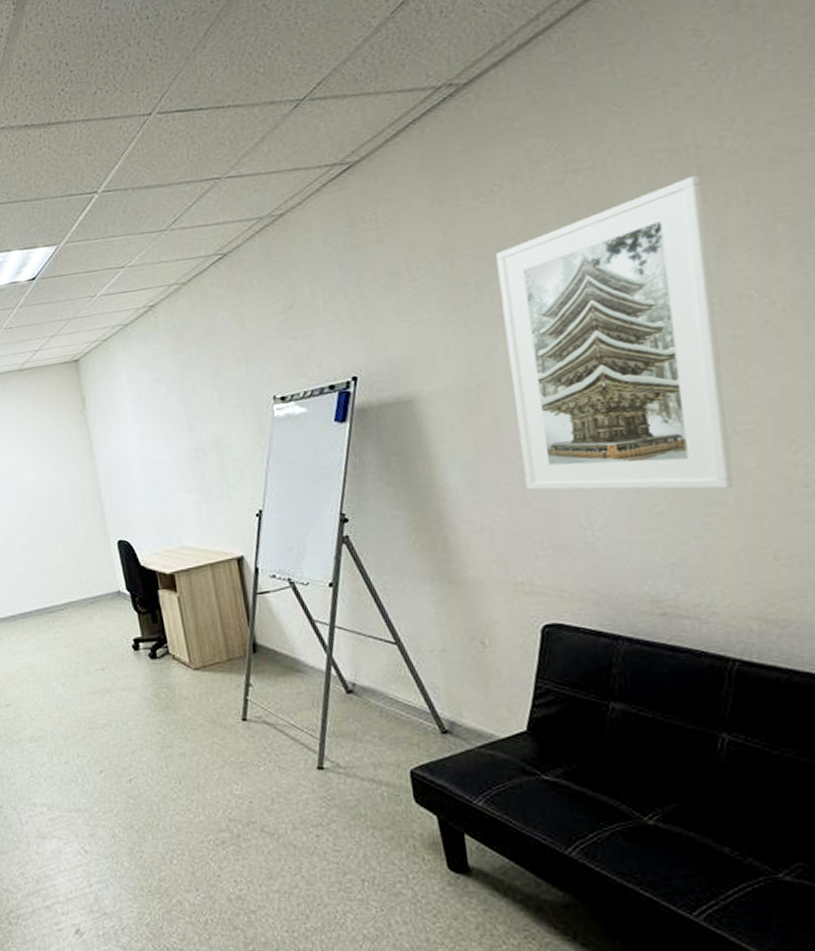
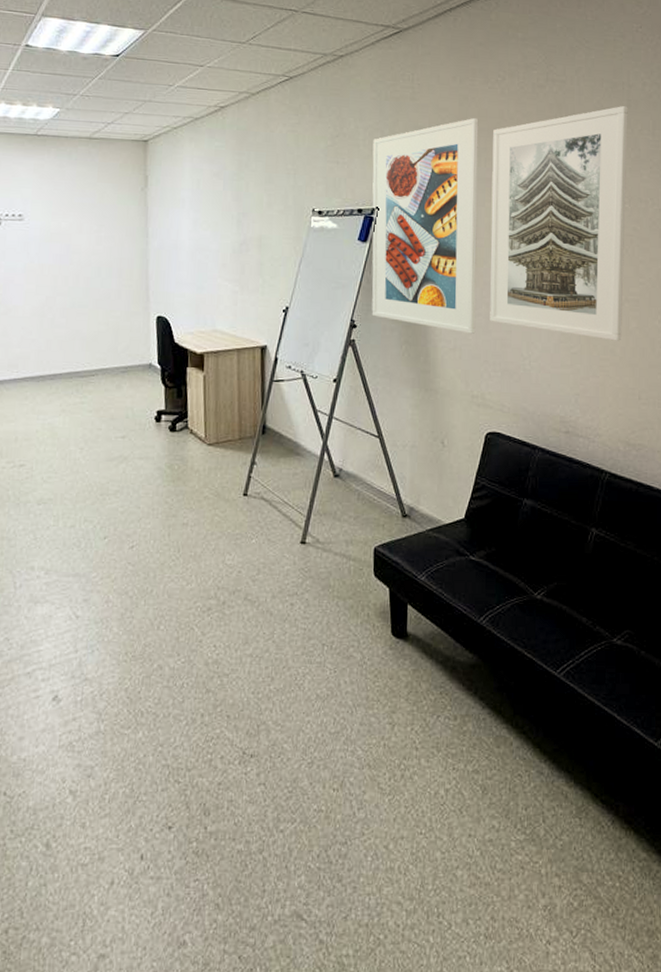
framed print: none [336,244,509,509] -> present [371,117,479,334]

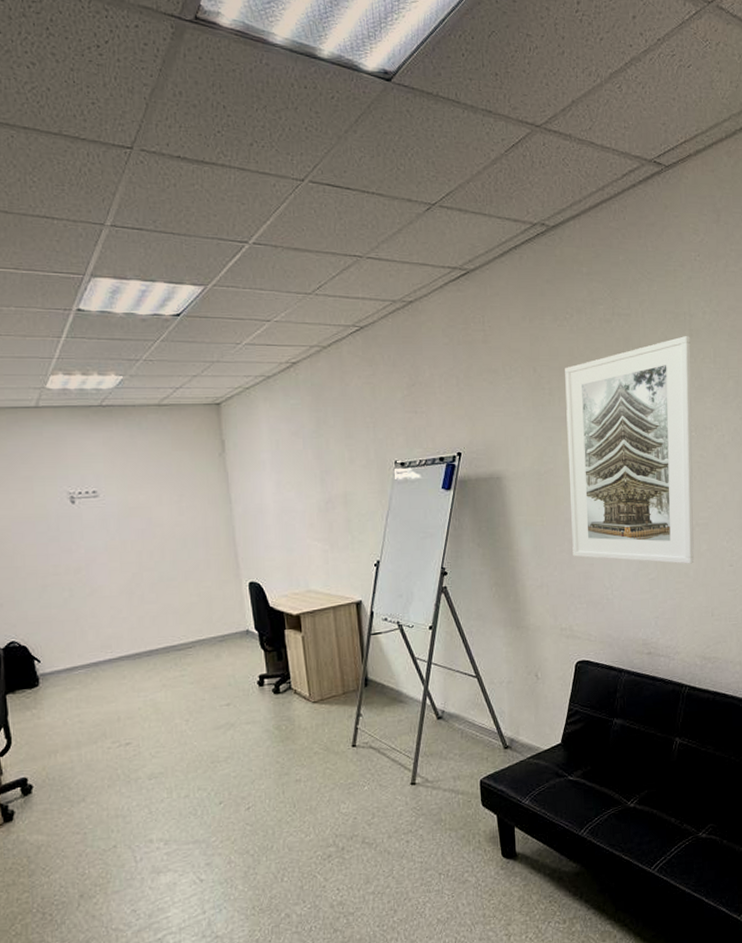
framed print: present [371,117,479,334] -> none [449,357,560,570]

